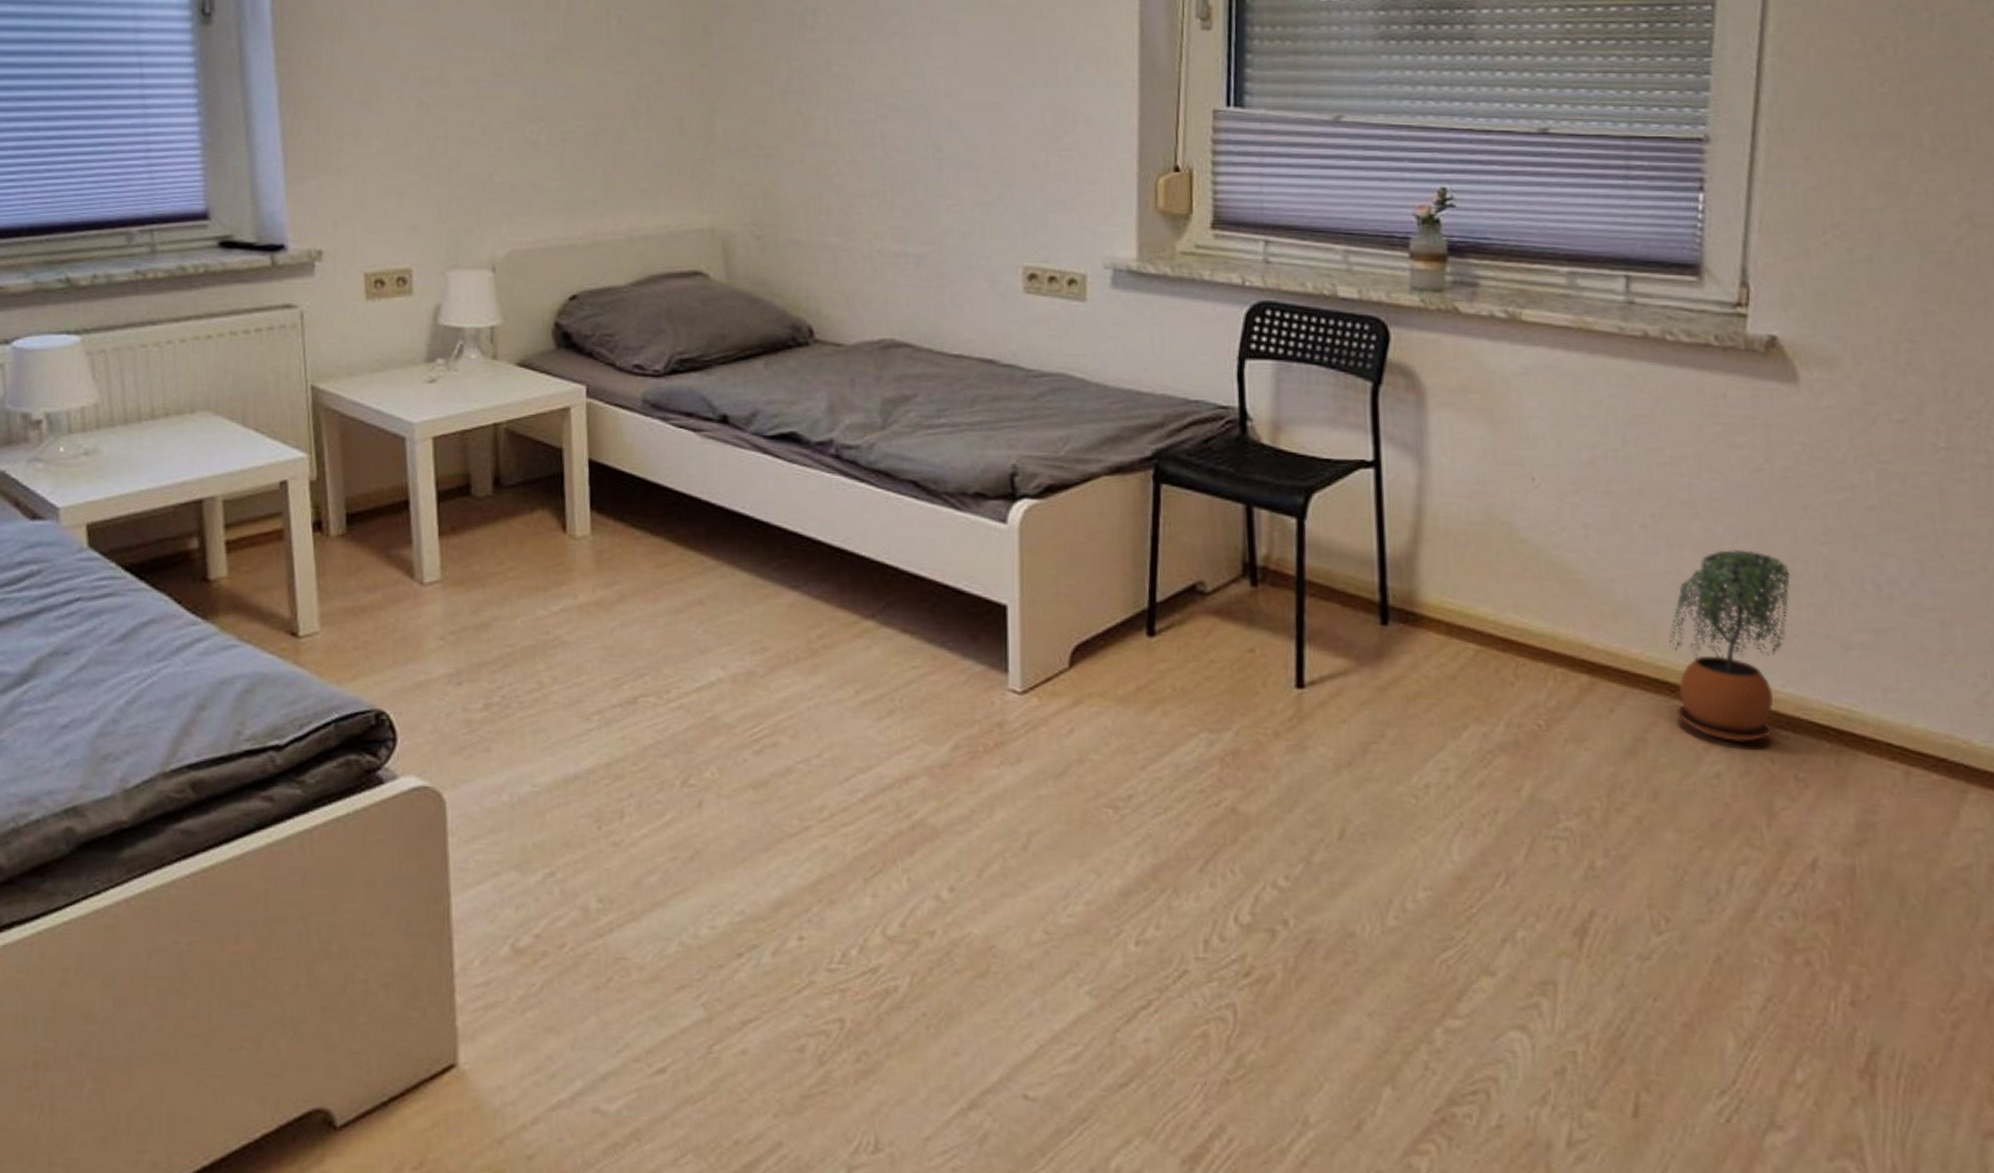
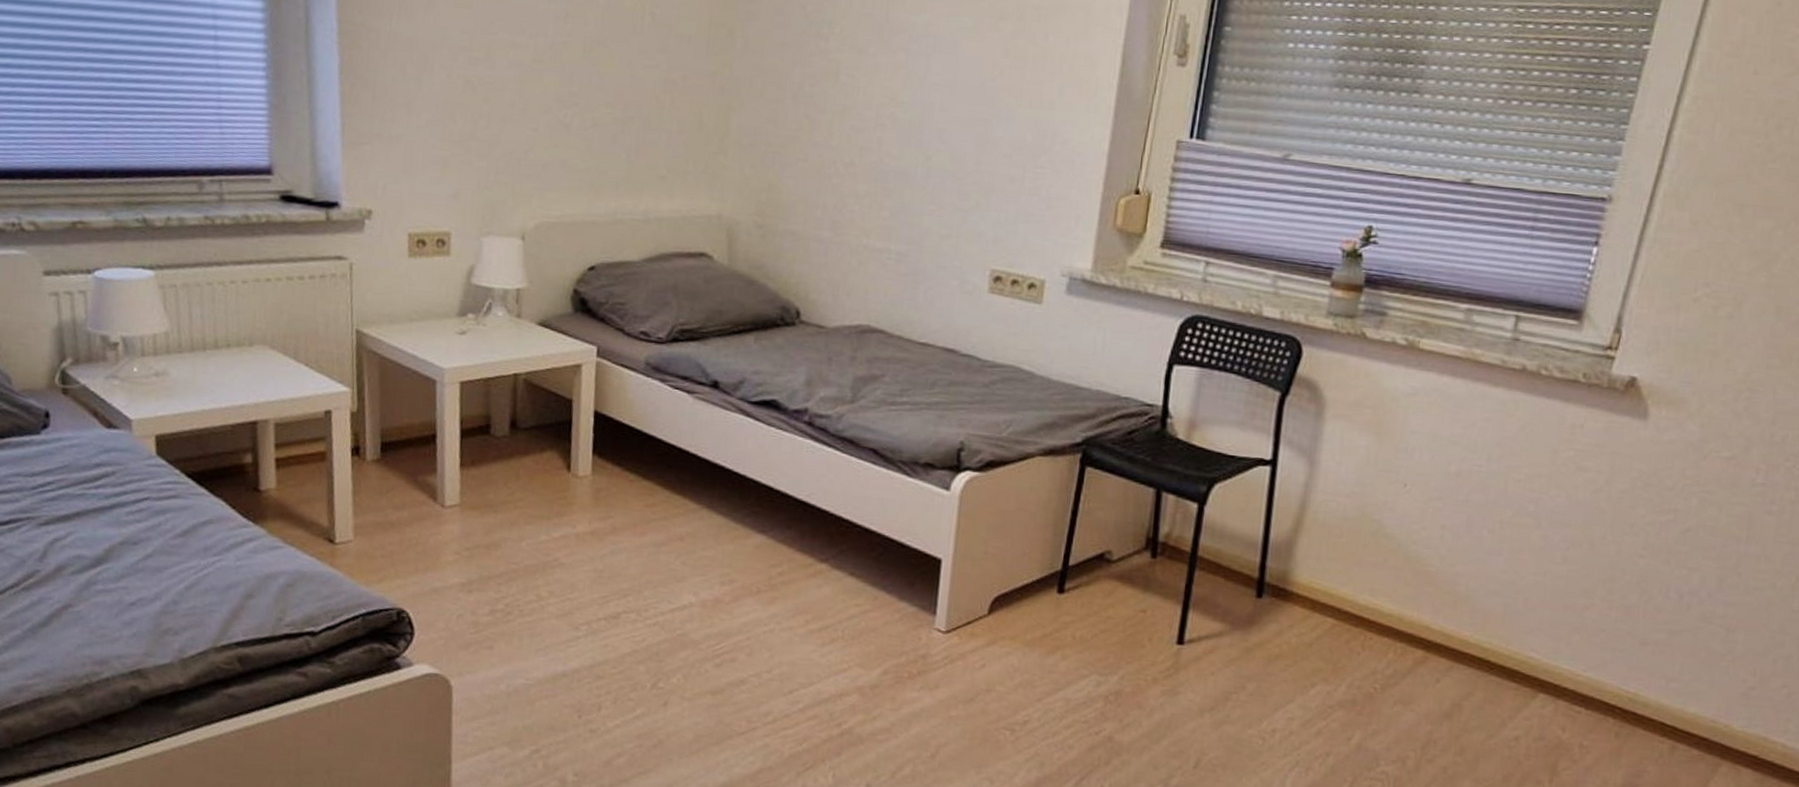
potted plant: present [1669,550,1790,743] -> none [1491,555,1609,714]

